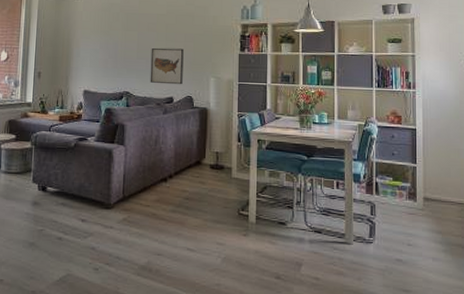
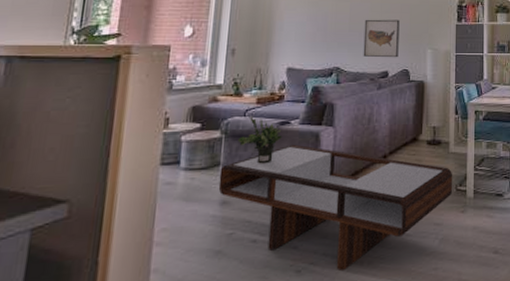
coffee table: none [30,158,236,274] -> present [218,144,453,271]
potted plant: none [45,132,80,174] -> present [238,116,282,164]

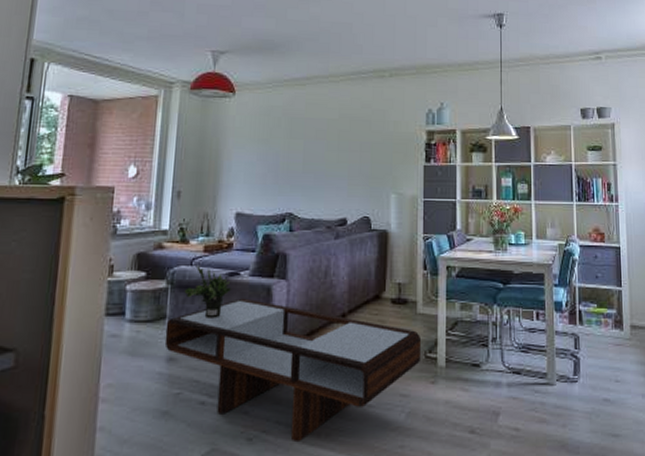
wall art: present [363,19,400,58] -> none [318,159,359,203]

